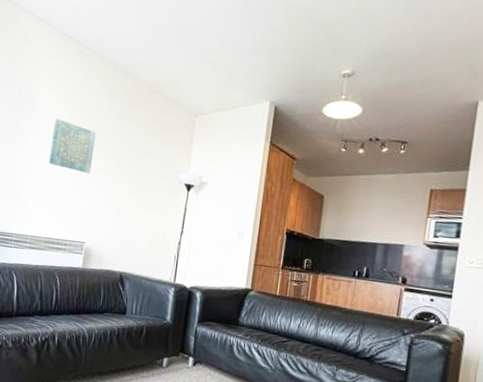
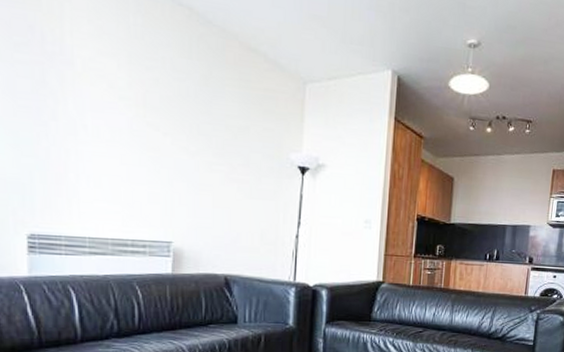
wall art: present [48,119,96,174] -> none [104,78,171,154]

